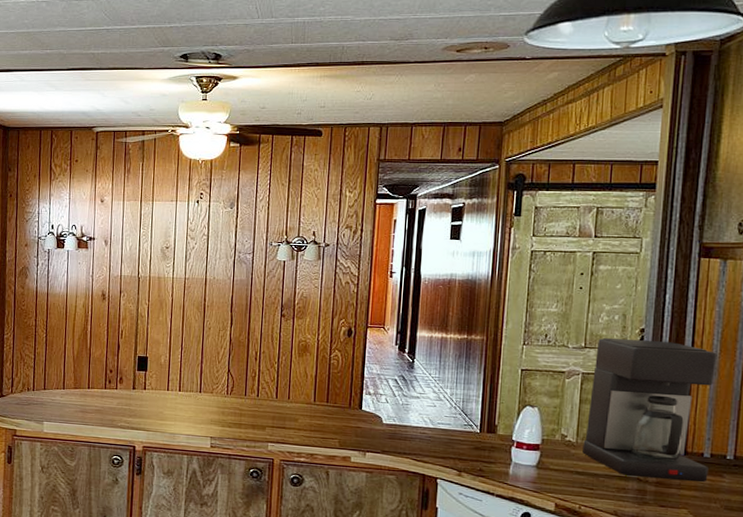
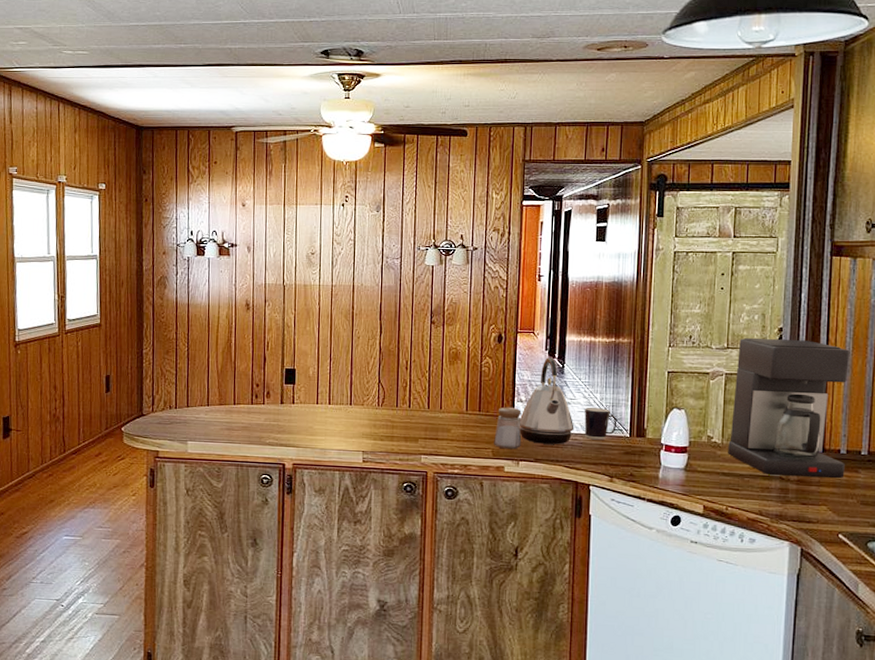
salt shaker: none [341,399,370,441] -> present [494,406,522,450]
kettle: none [367,352,423,437] -> present [520,357,574,444]
mug: none [433,402,468,435] -> present [584,407,617,440]

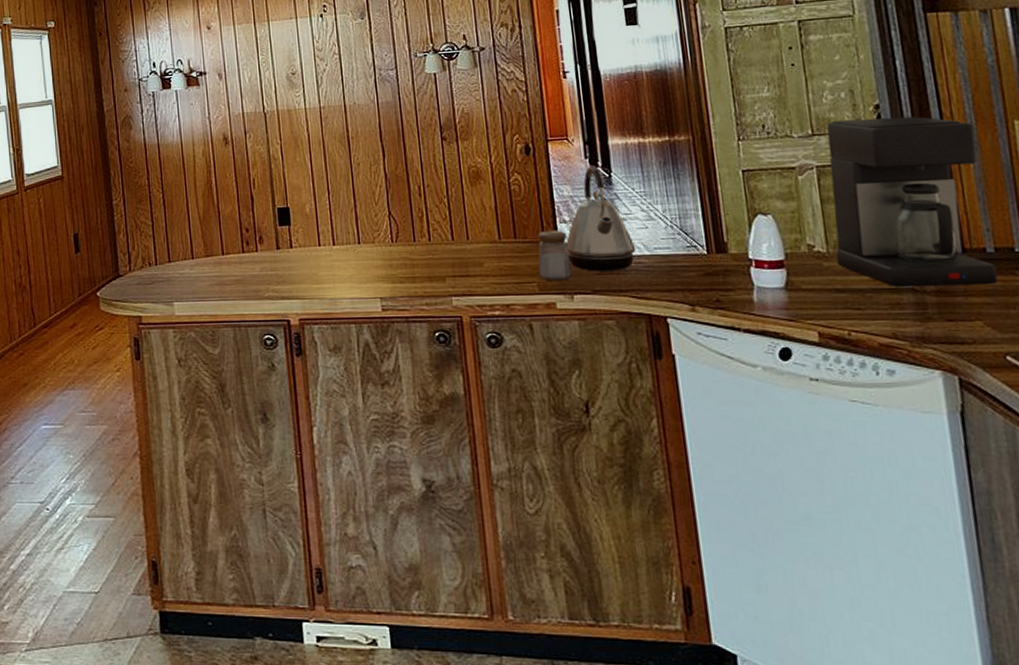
mug: present [584,407,617,440] -> none [645,221,689,261]

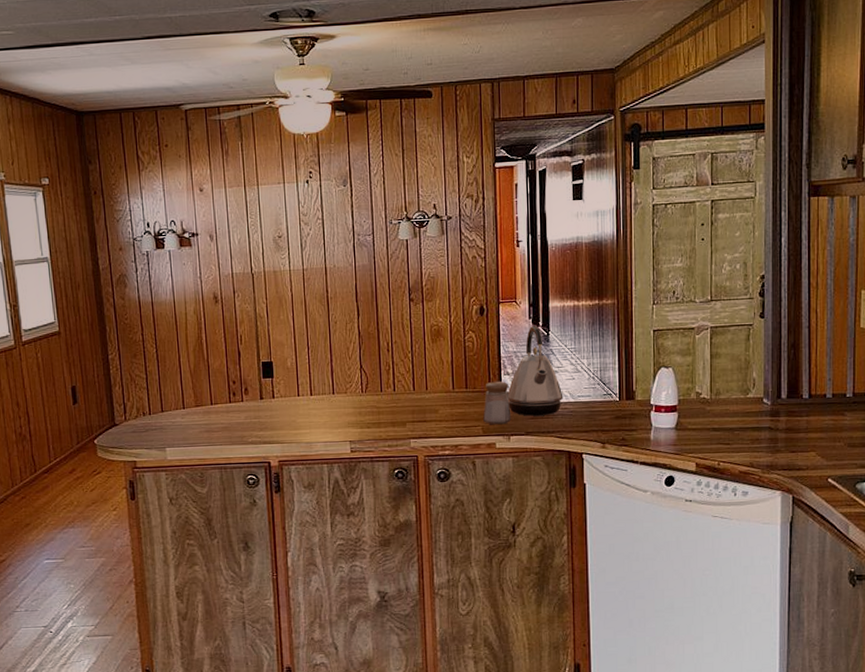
coffee maker: present [826,116,998,287] -> none [717,286,832,426]

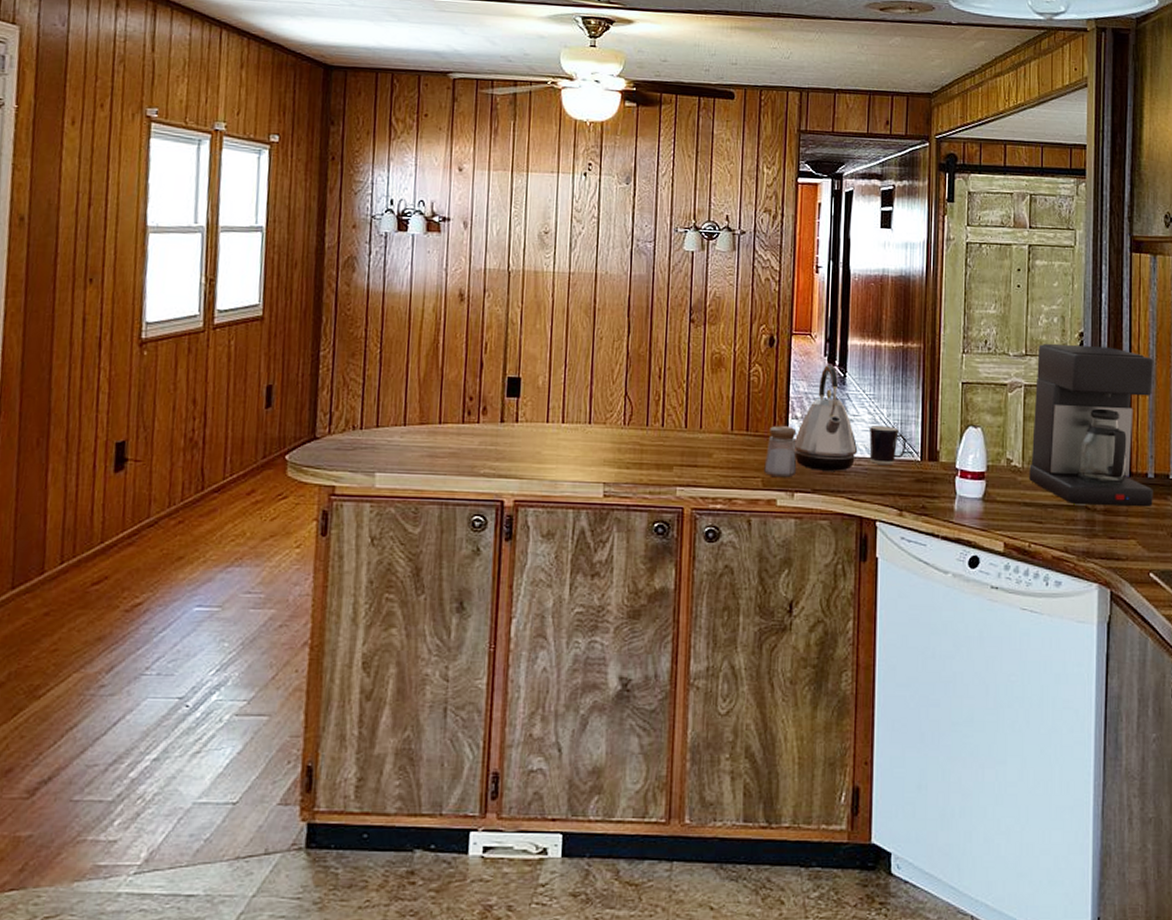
mug: none [573,373,606,407] -> present [869,424,907,465]
coffee maker: none [717,286,832,426] -> present [1029,343,1154,507]

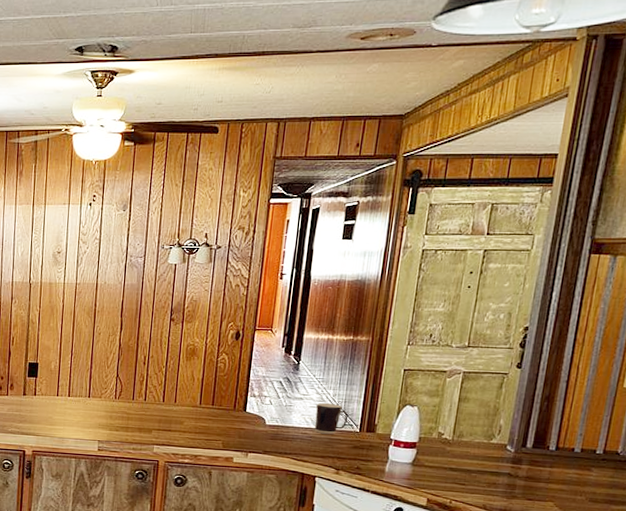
salt shaker: present [764,425,797,478] -> none [225,401,254,442]
kettle: present [795,365,858,471] -> none [250,354,305,438]
coffee maker: present [1029,343,1154,507] -> none [457,336,598,477]

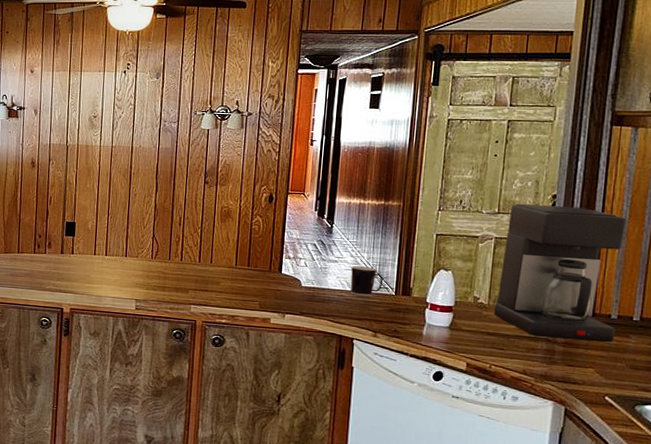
coffee maker: none [457,336,598,477] -> present [494,203,627,343]

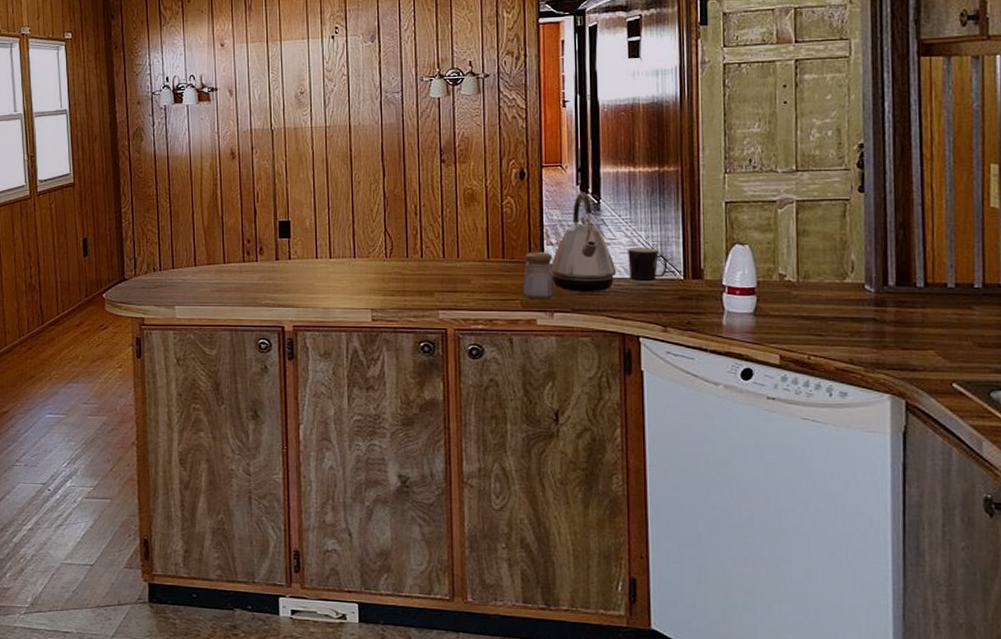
salt shaker: none [261,262,289,303] -> present [522,251,555,300]
kettle: none [286,218,341,300] -> present [551,193,617,292]
coffee maker: present [494,203,627,343] -> none [805,157,955,318]

